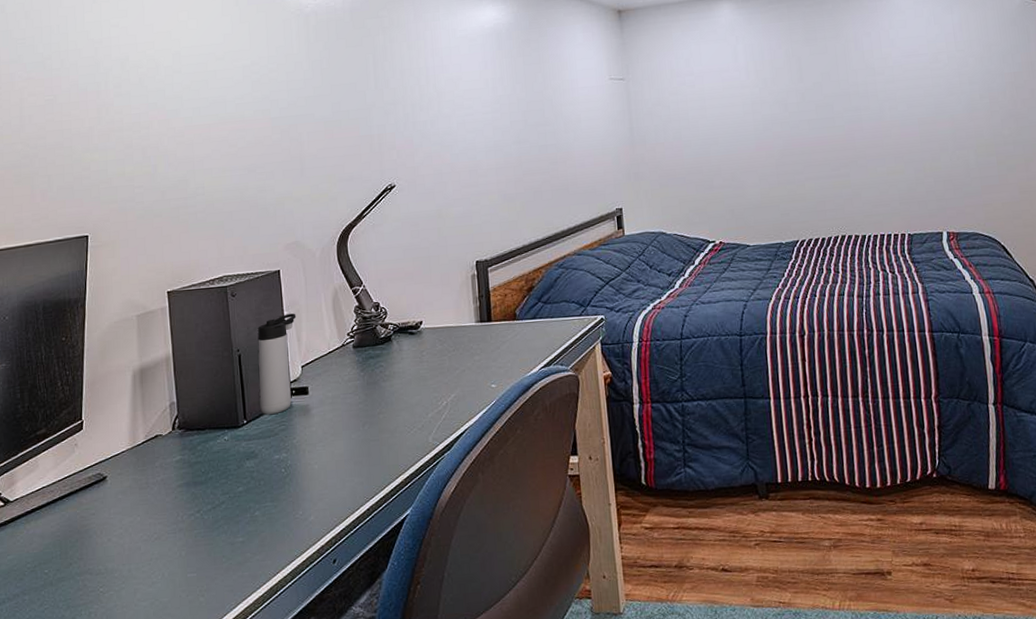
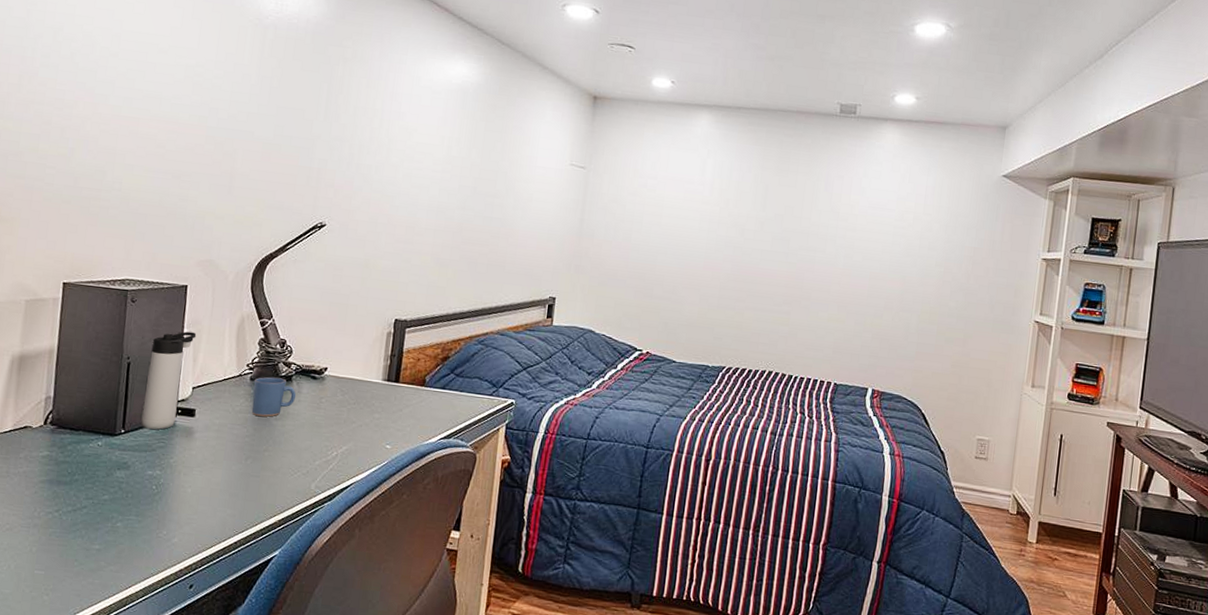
mug: none [356,340,399,381] -> present [251,376,297,417]

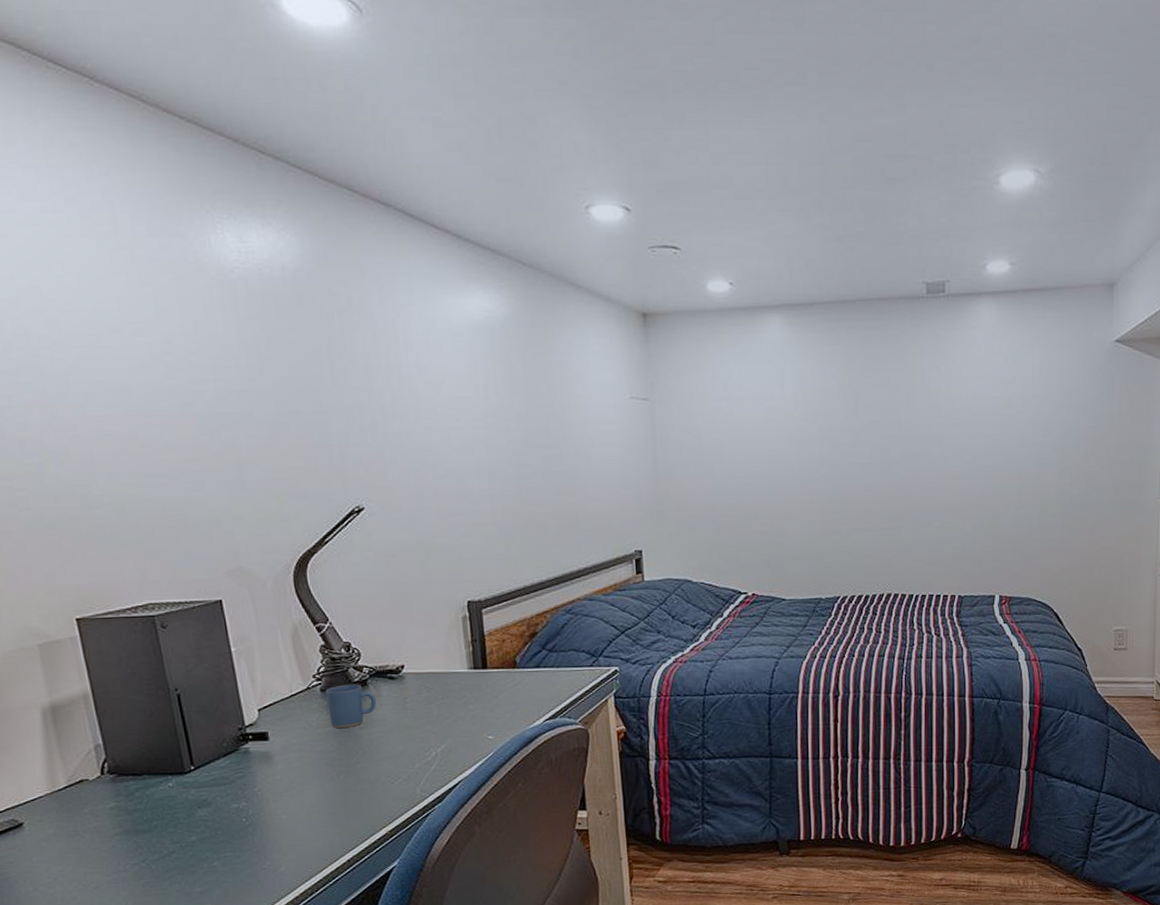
thermos bottle: present [141,331,197,430] -> none [199,650,249,762]

